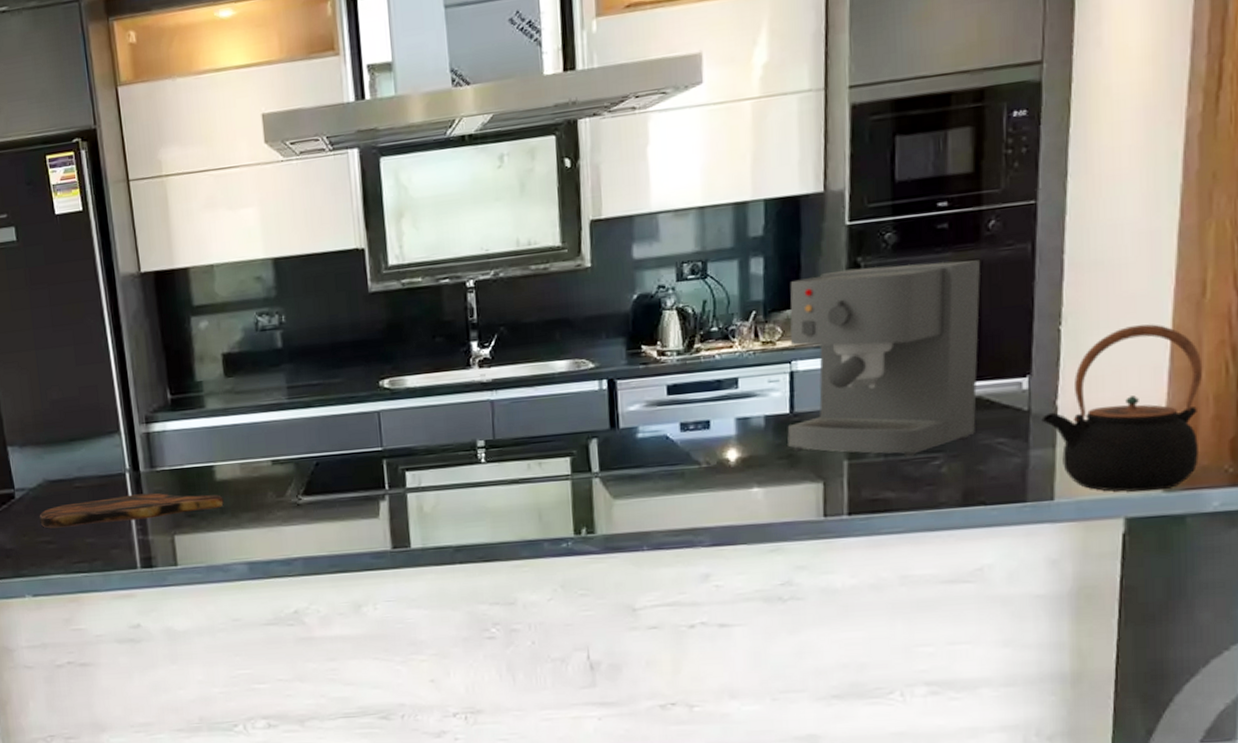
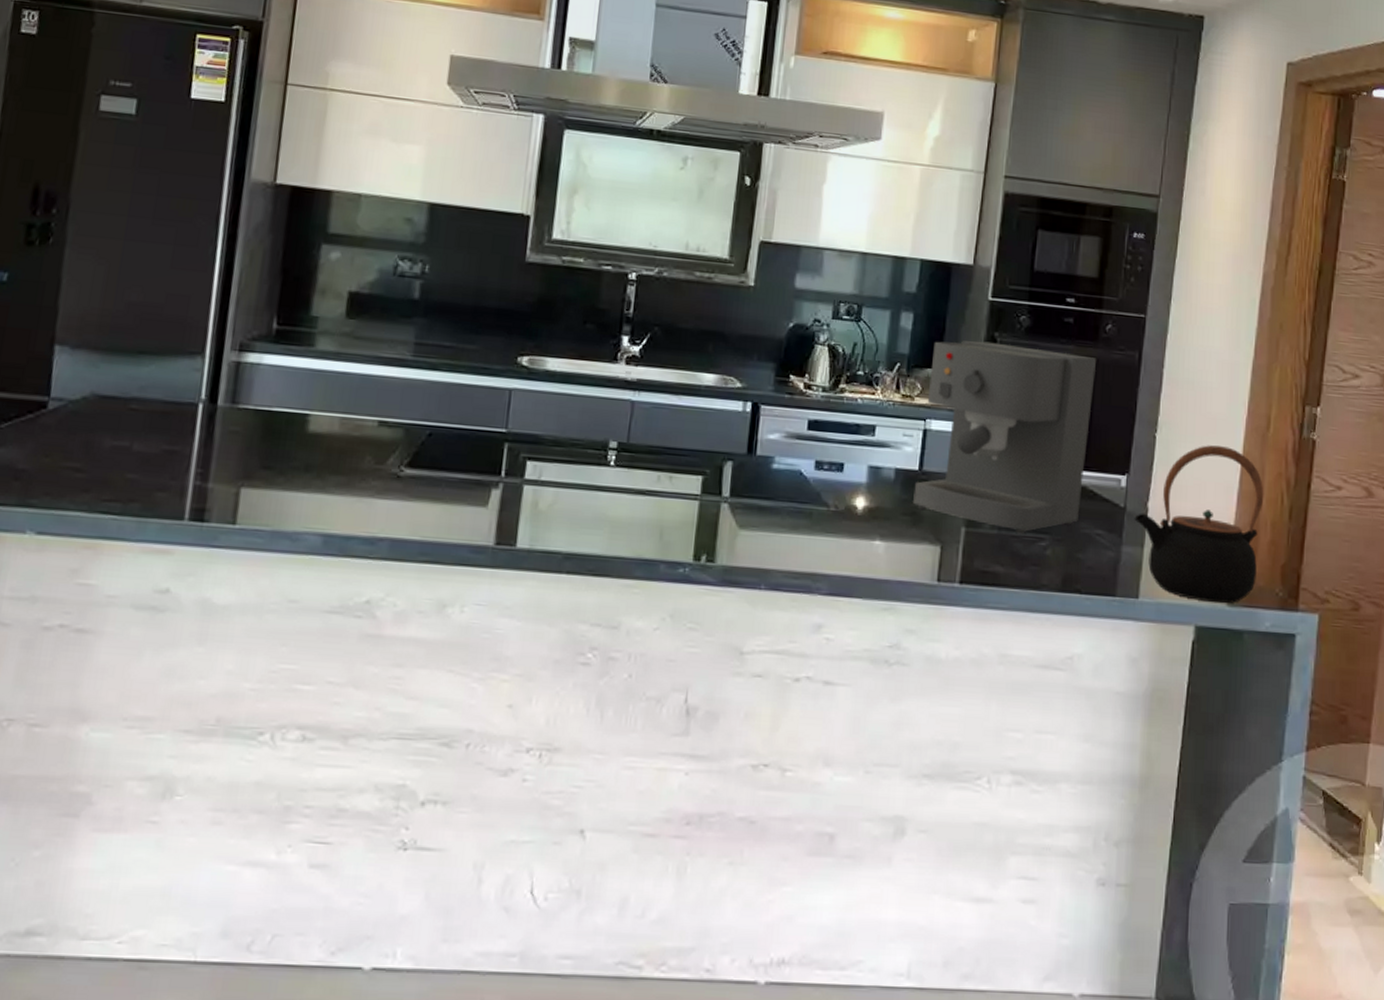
cutting board: present [39,492,224,529] -> none [71,427,312,465]

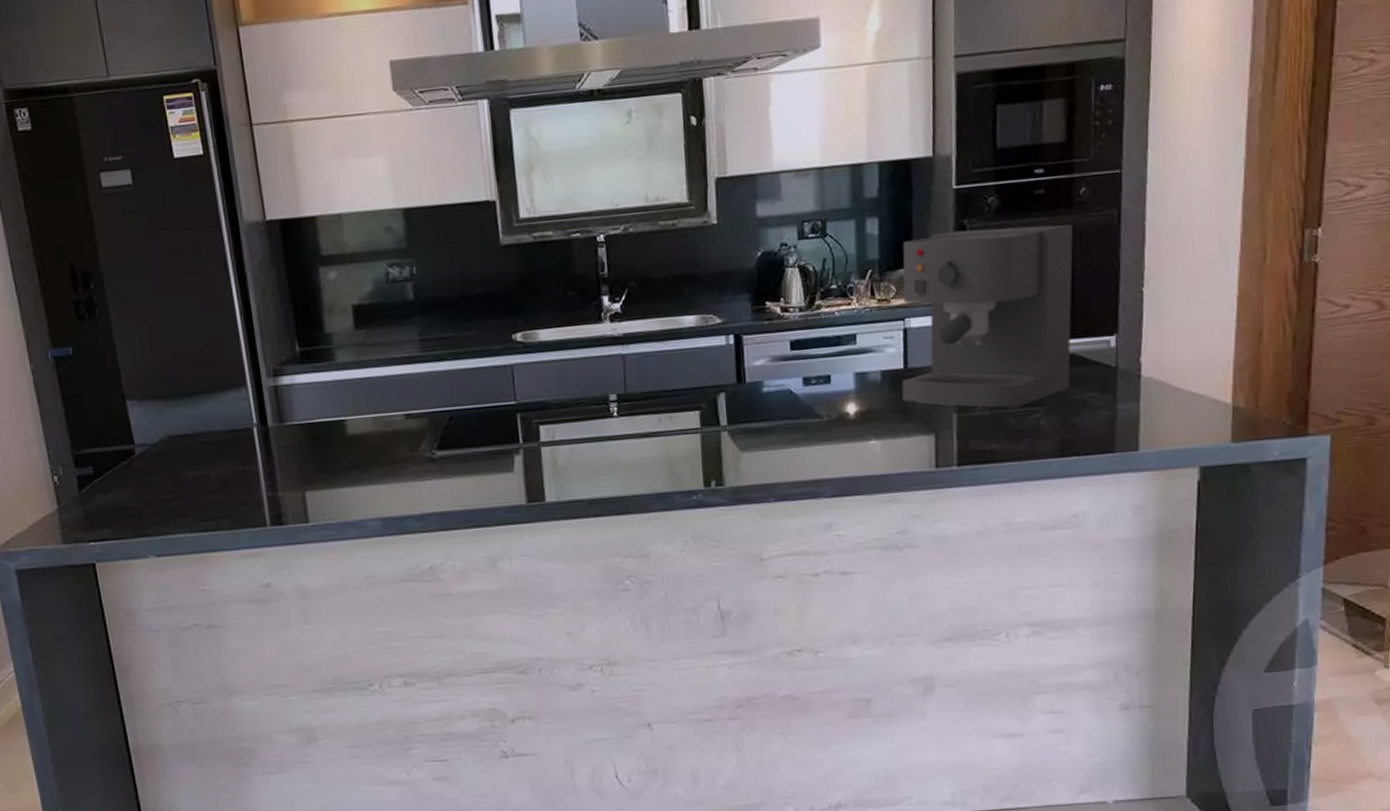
teapot: present [1134,445,1264,604] -> none [1127,287,1264,443]

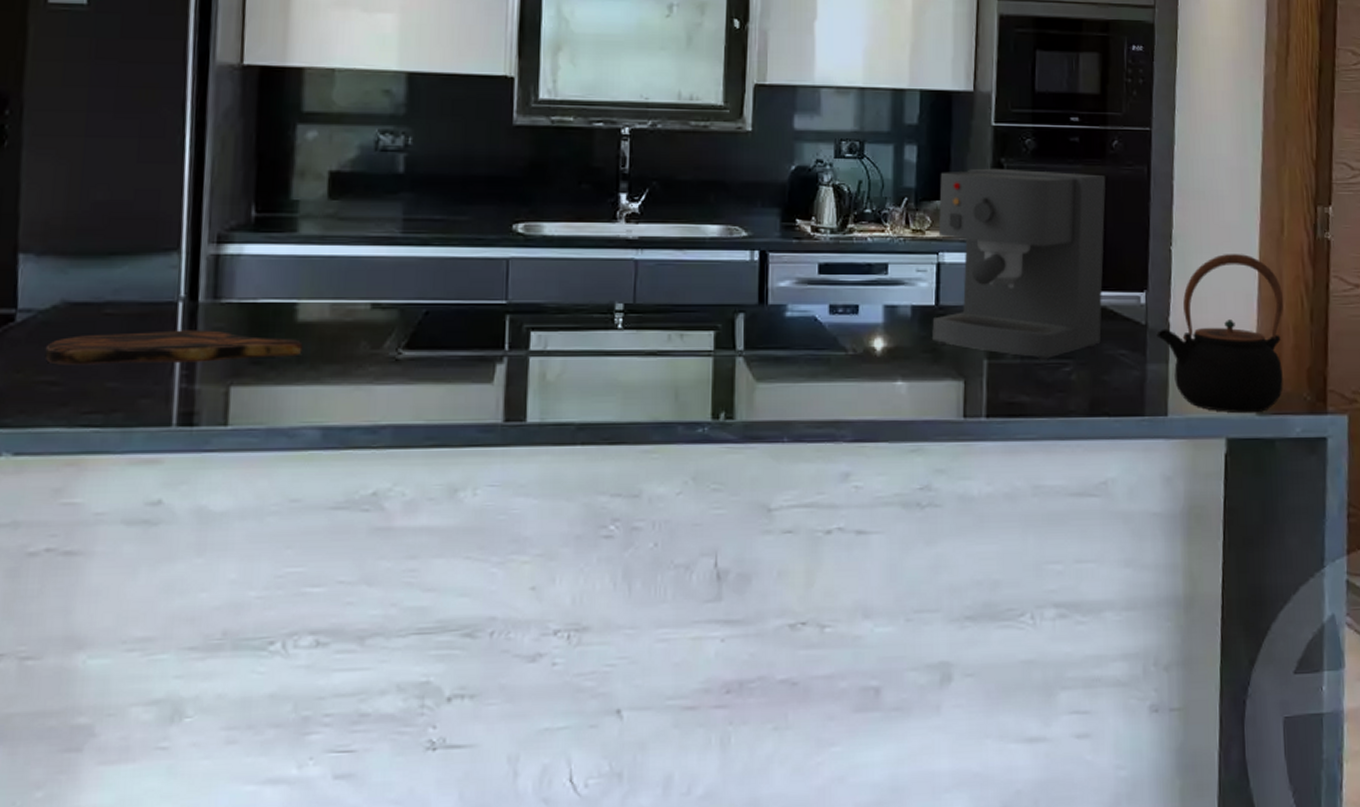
cutting board: none [161,448,356,486] -> present [44,330,303,365]
teapot: none [1127,287,1264,443] -> present [1156,254,1284,414]

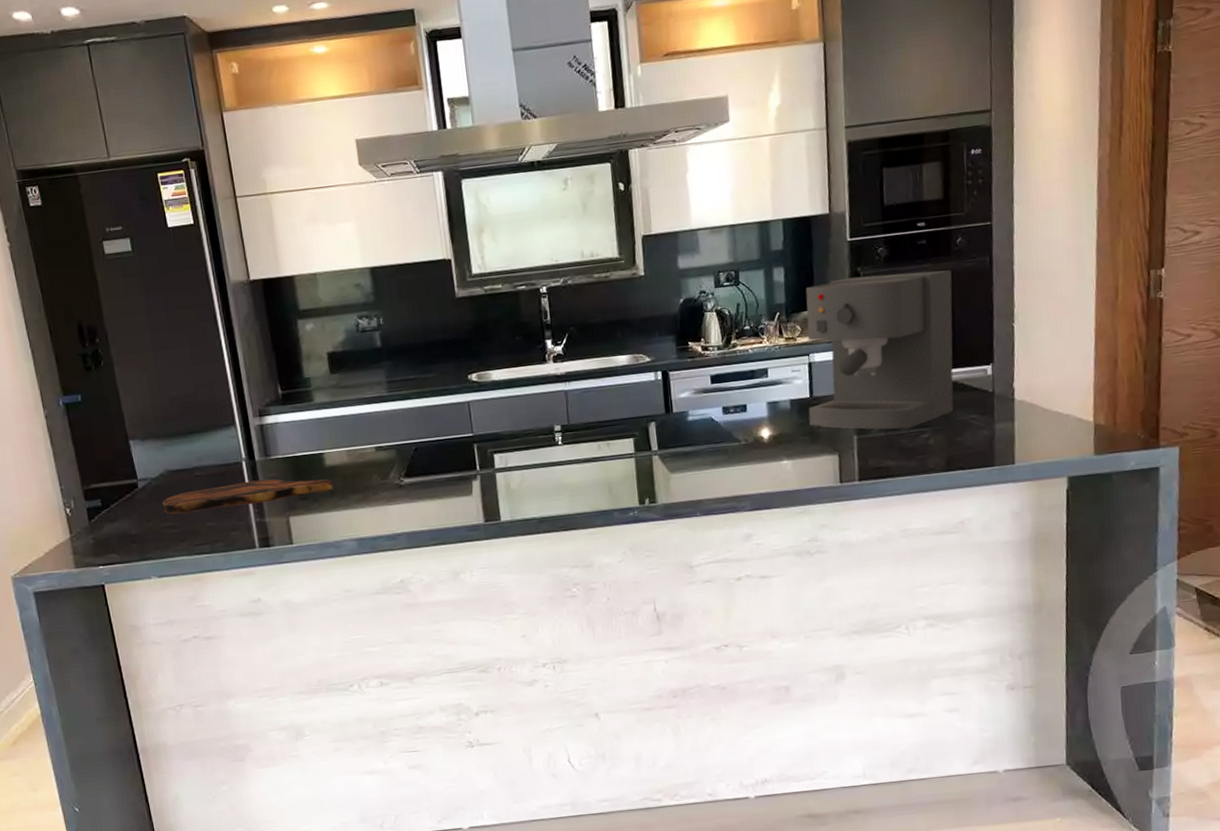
teapot: present [1156,254,1284,414] -> none [1003,321,1119,456]

